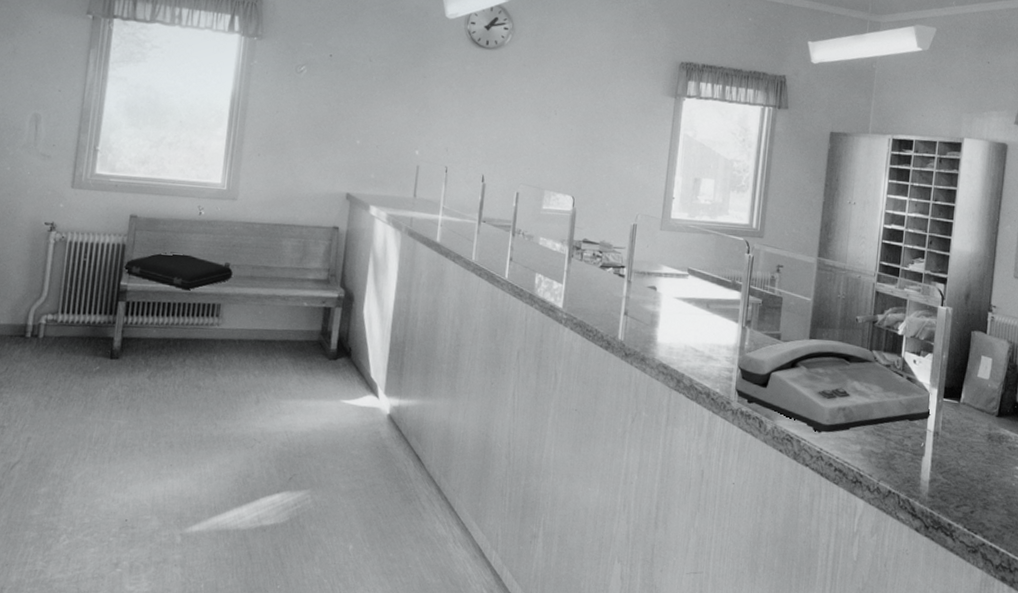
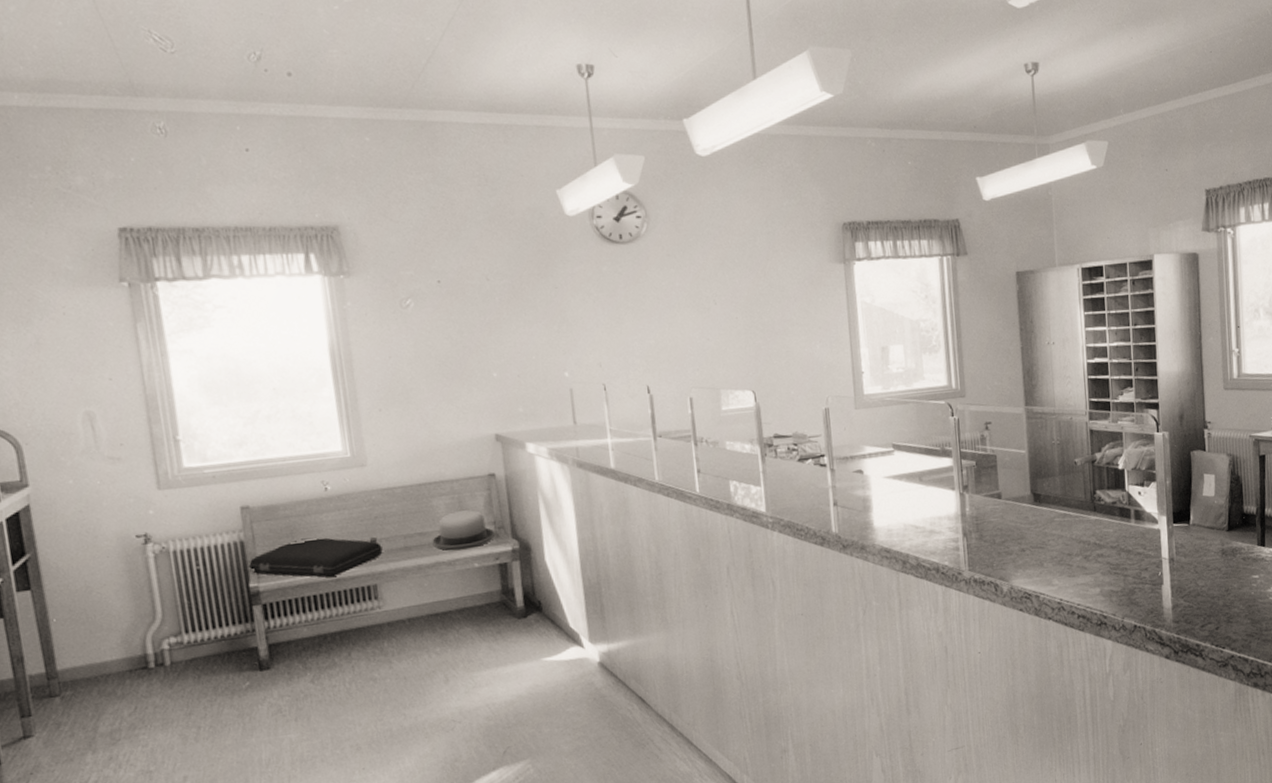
hat: none [274,253,327,289] -> present [432,510,494,551]
telephone: present [734,338,932,433] -> none [962,488,1163,584]

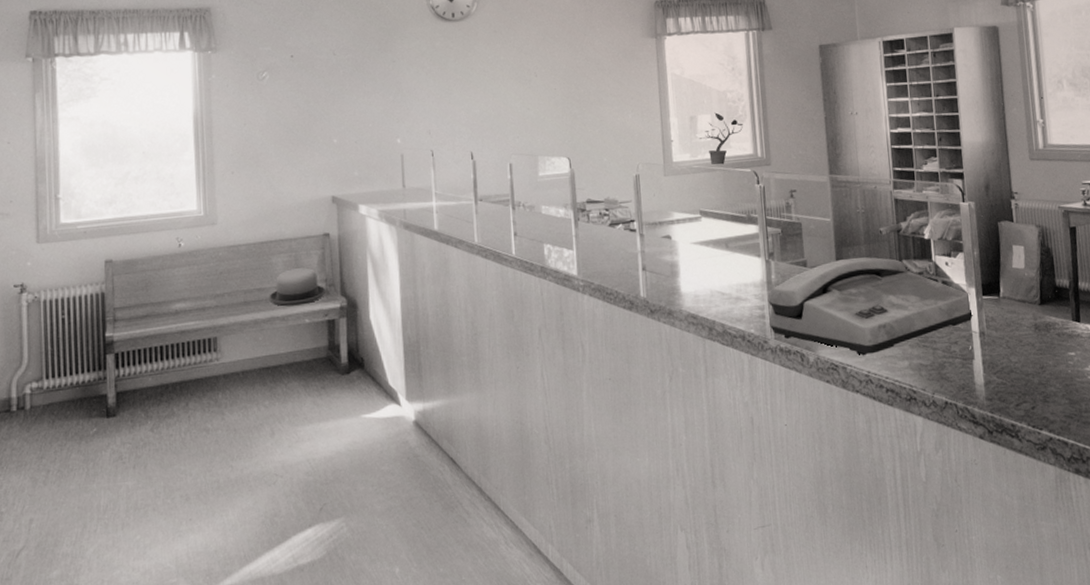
briefcase: present [249,536,383,577] -> none [107,291,225,329]
potted plant: none [891,342,938,398] -> present [699,112,744,165]
telephone: none [962,488,1163,584] -> present [768,257,973,355]

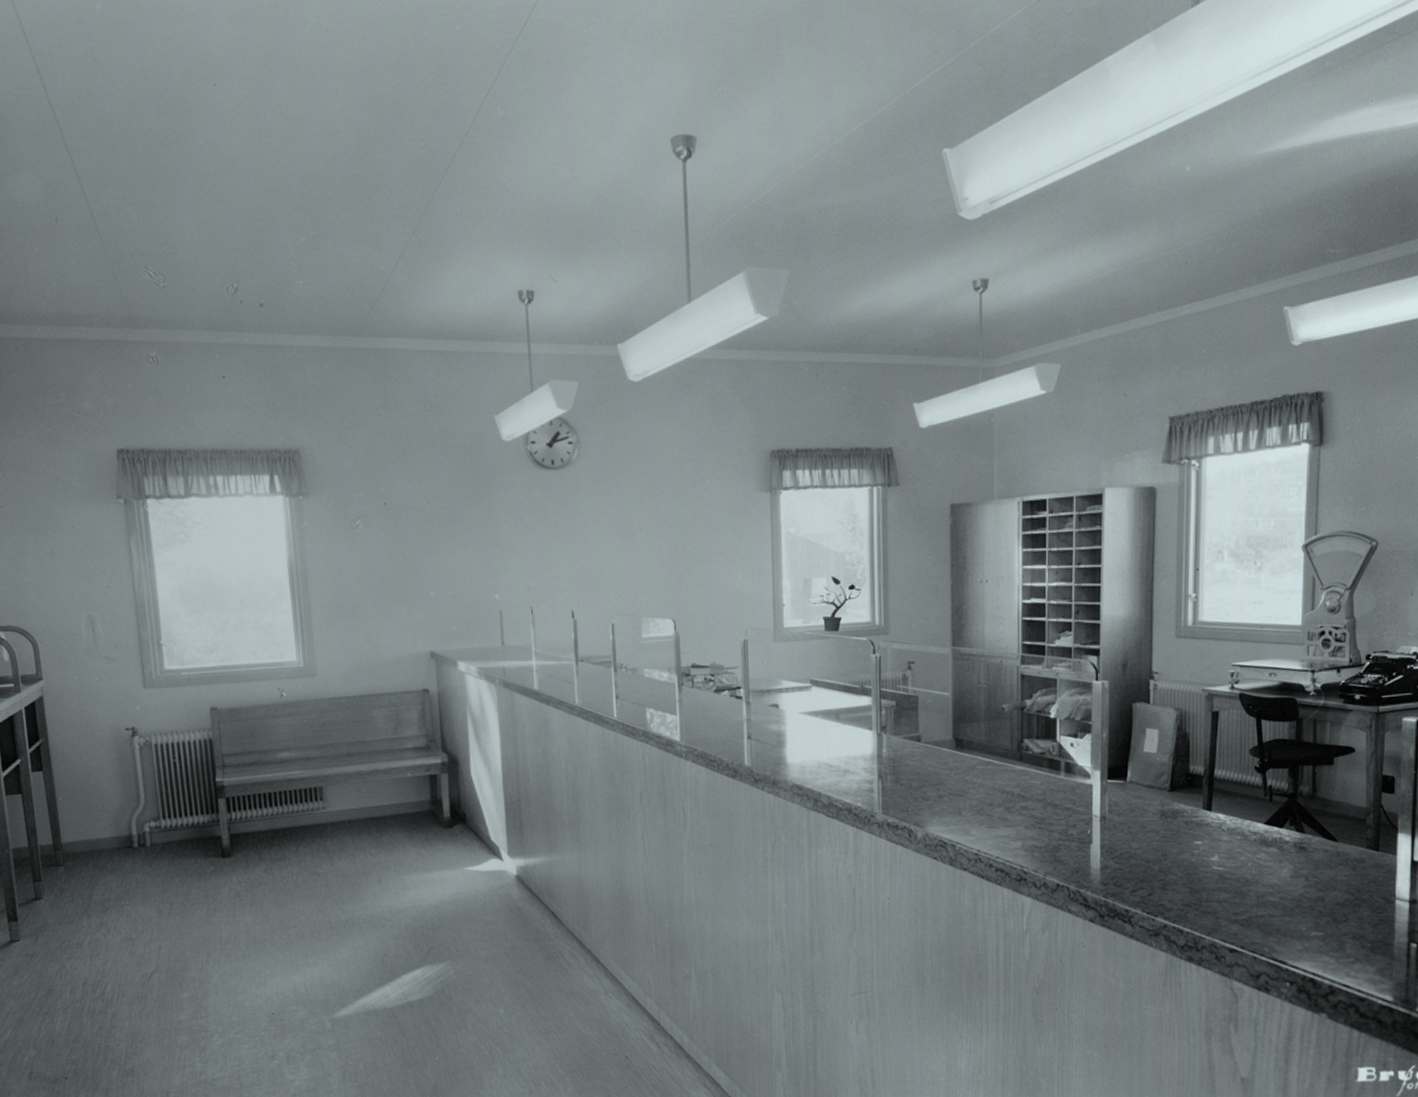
hat: present [269,267,325,307] -> none [371,722,426,760]
telephone: present [768,257,973,355] -> none [877,734,1095,834]

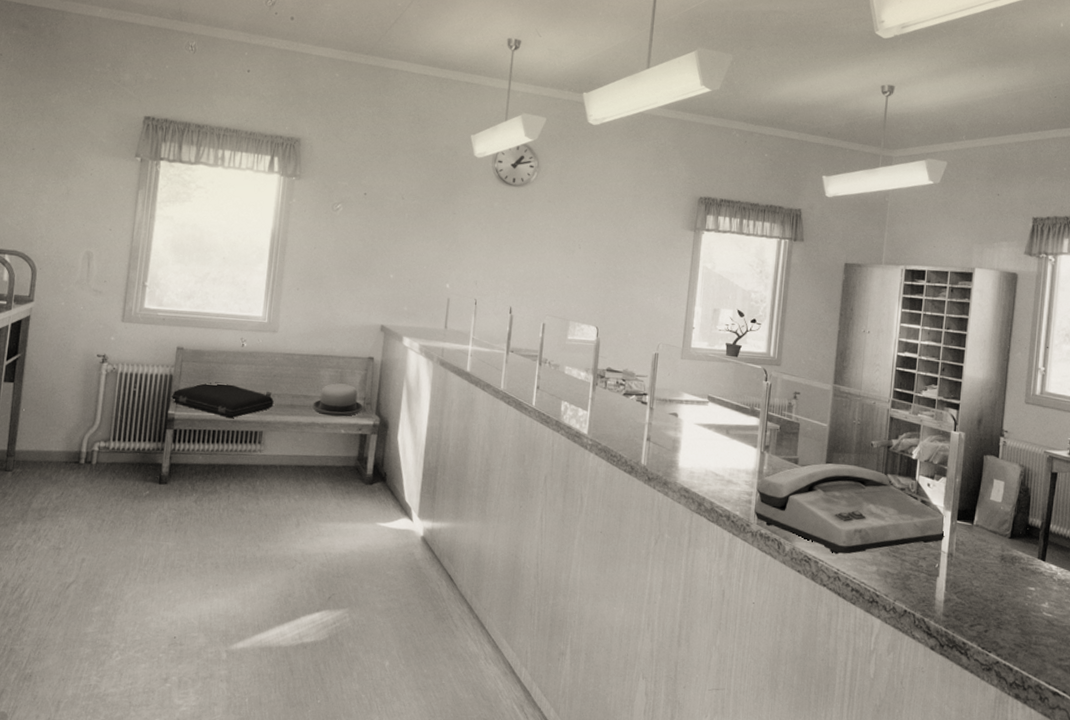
briefcase: none [216,740,329,777] -> present [172,382,274,418]
hat: none [371,722,426,760] -> present [312,383,363,417]
telephone: none [877,734,1095,834] -> present [753,463,946,554]

